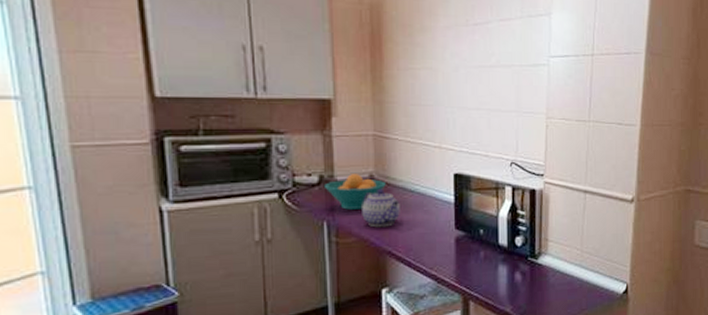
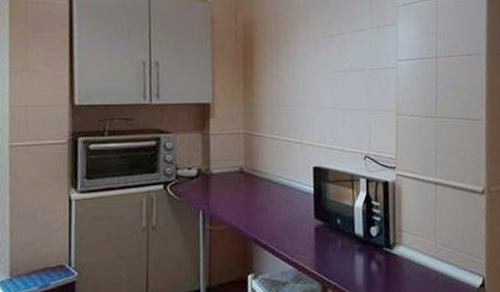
fruit bowl: present [323,174,386,210] -> none [201,167,254,200]
teapot: present [362,188,400,228] -> none [232,180,266,216]

